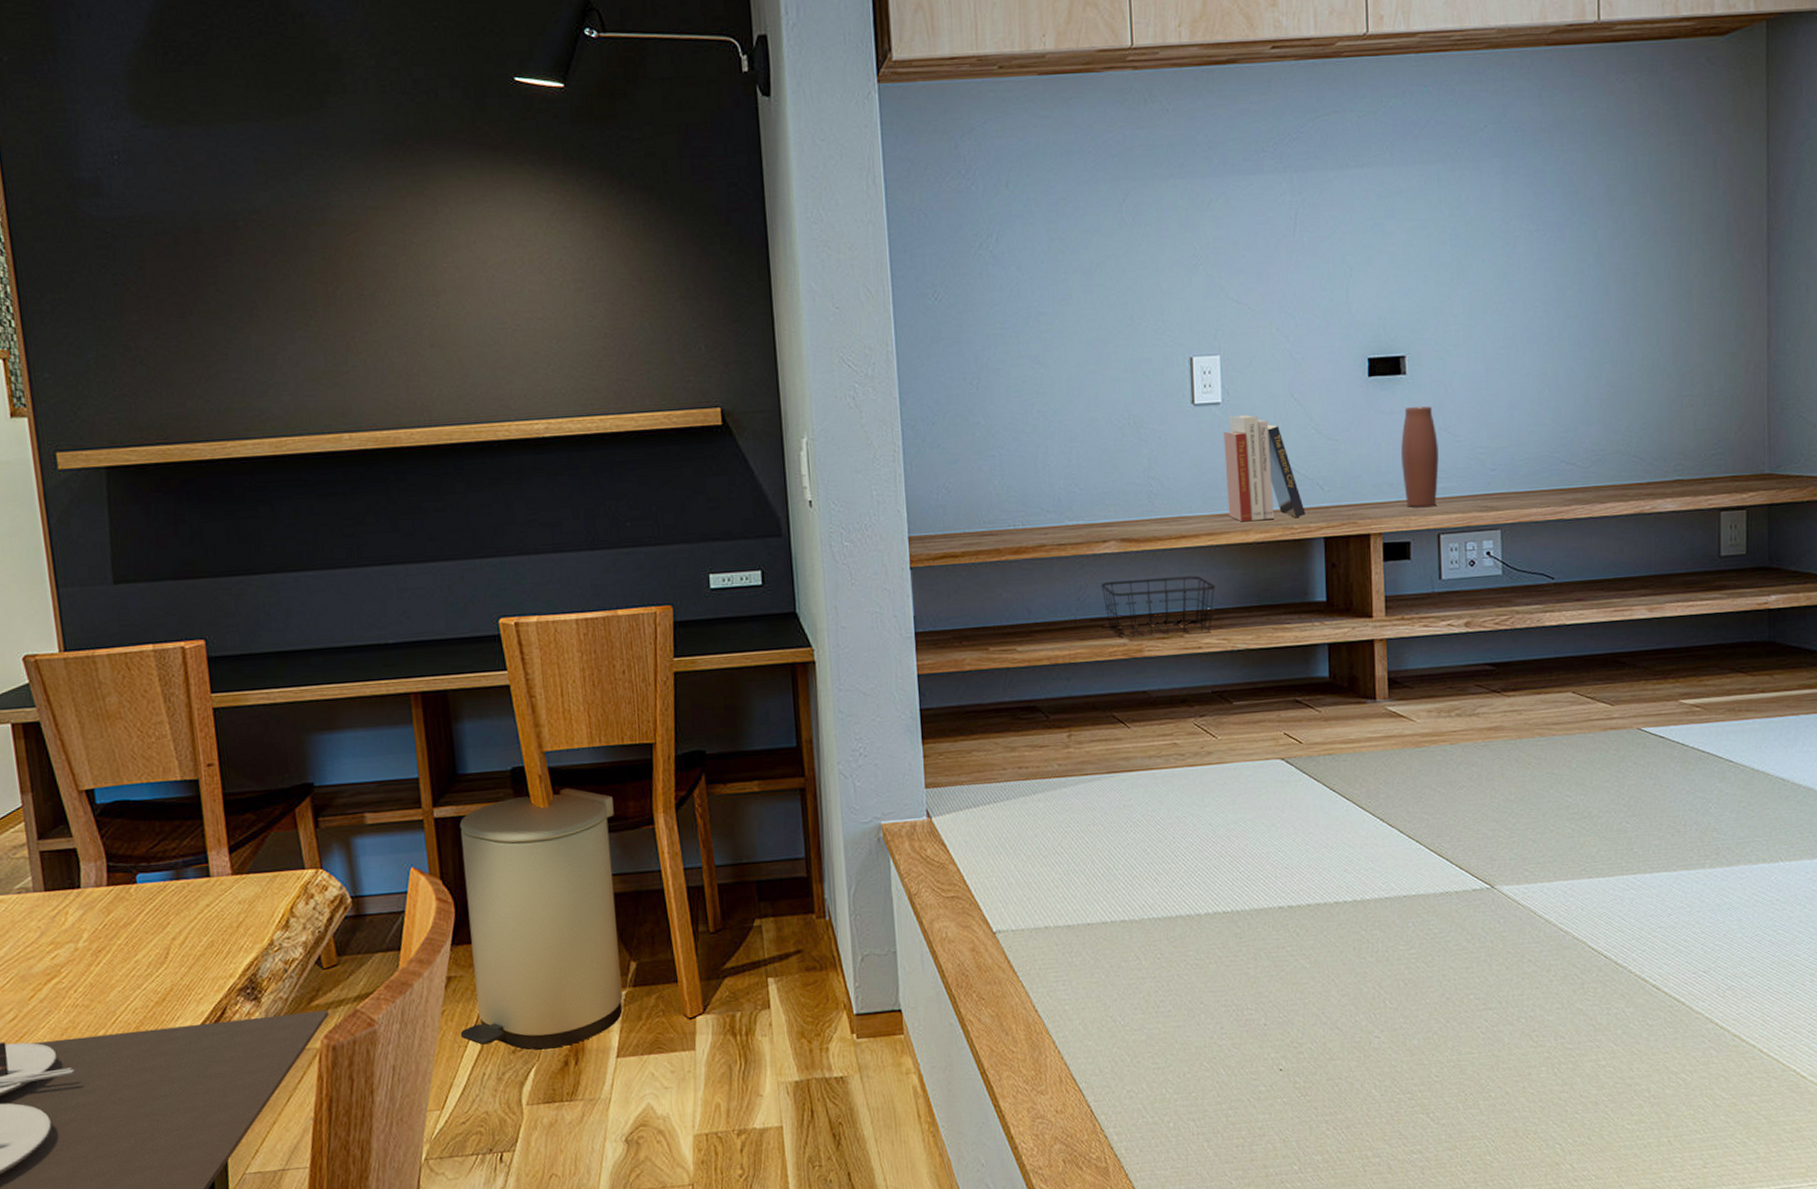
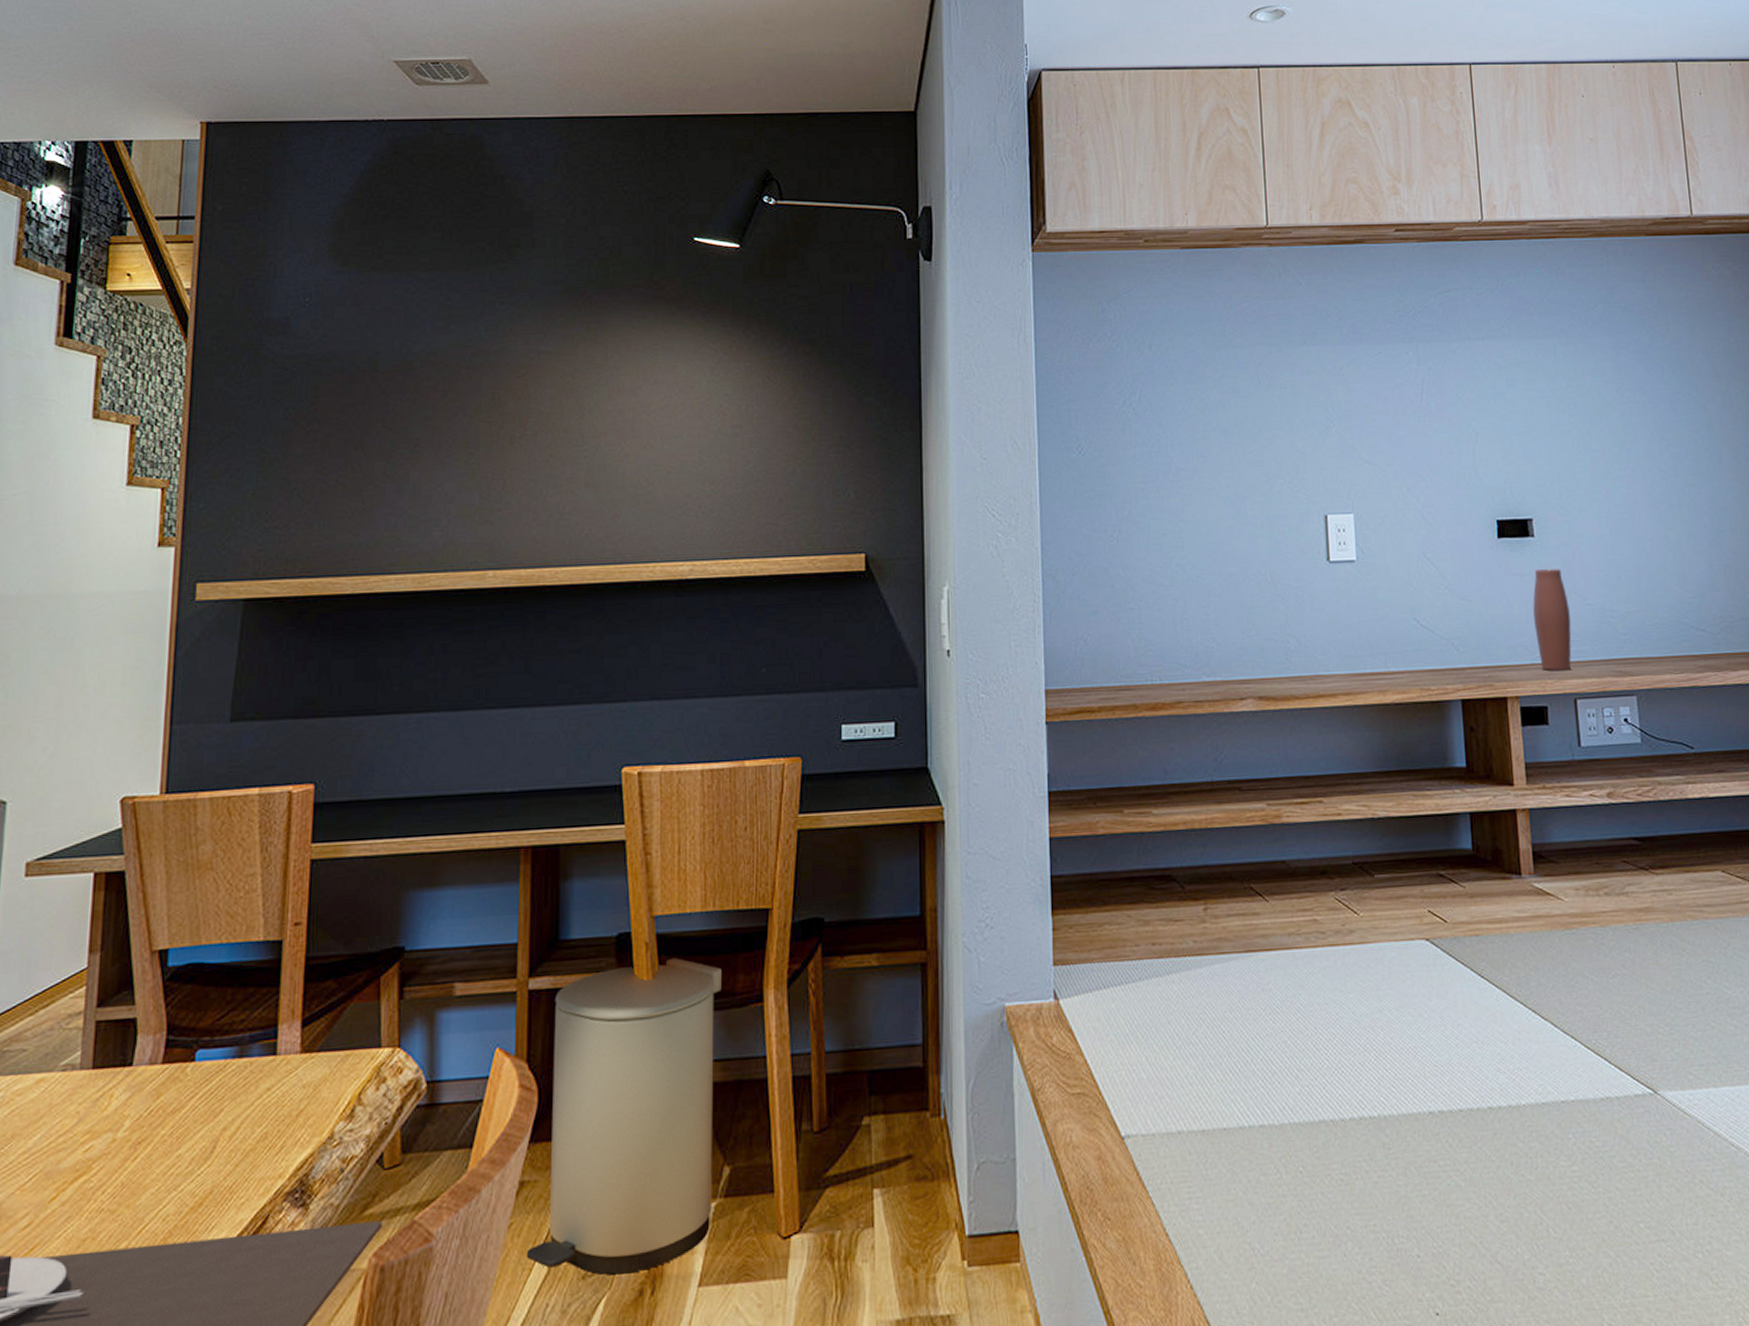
basket: present [1100,575,1216,639] -> none [1238,737,1354,803]
books: present [1223,414,1306,522] -> none [1359,572,1442,682]

